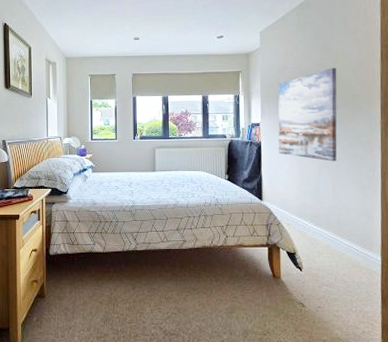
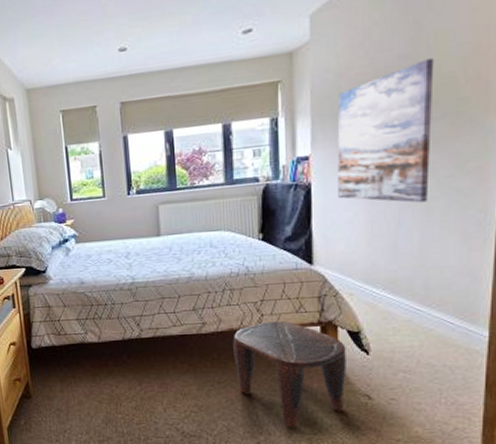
stool: none [205,242,287,329] -> present [233,321,346,428]

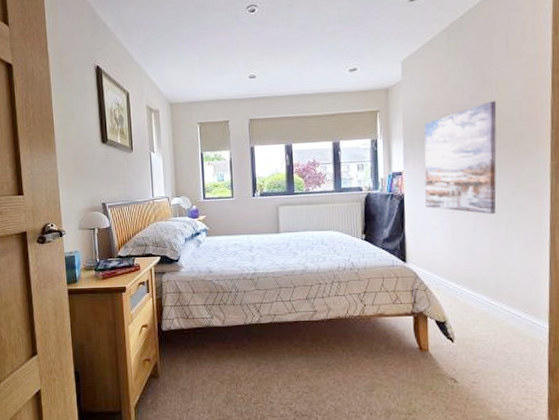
stool: present [233,321,346,428] -> none [340,311,435,408]

